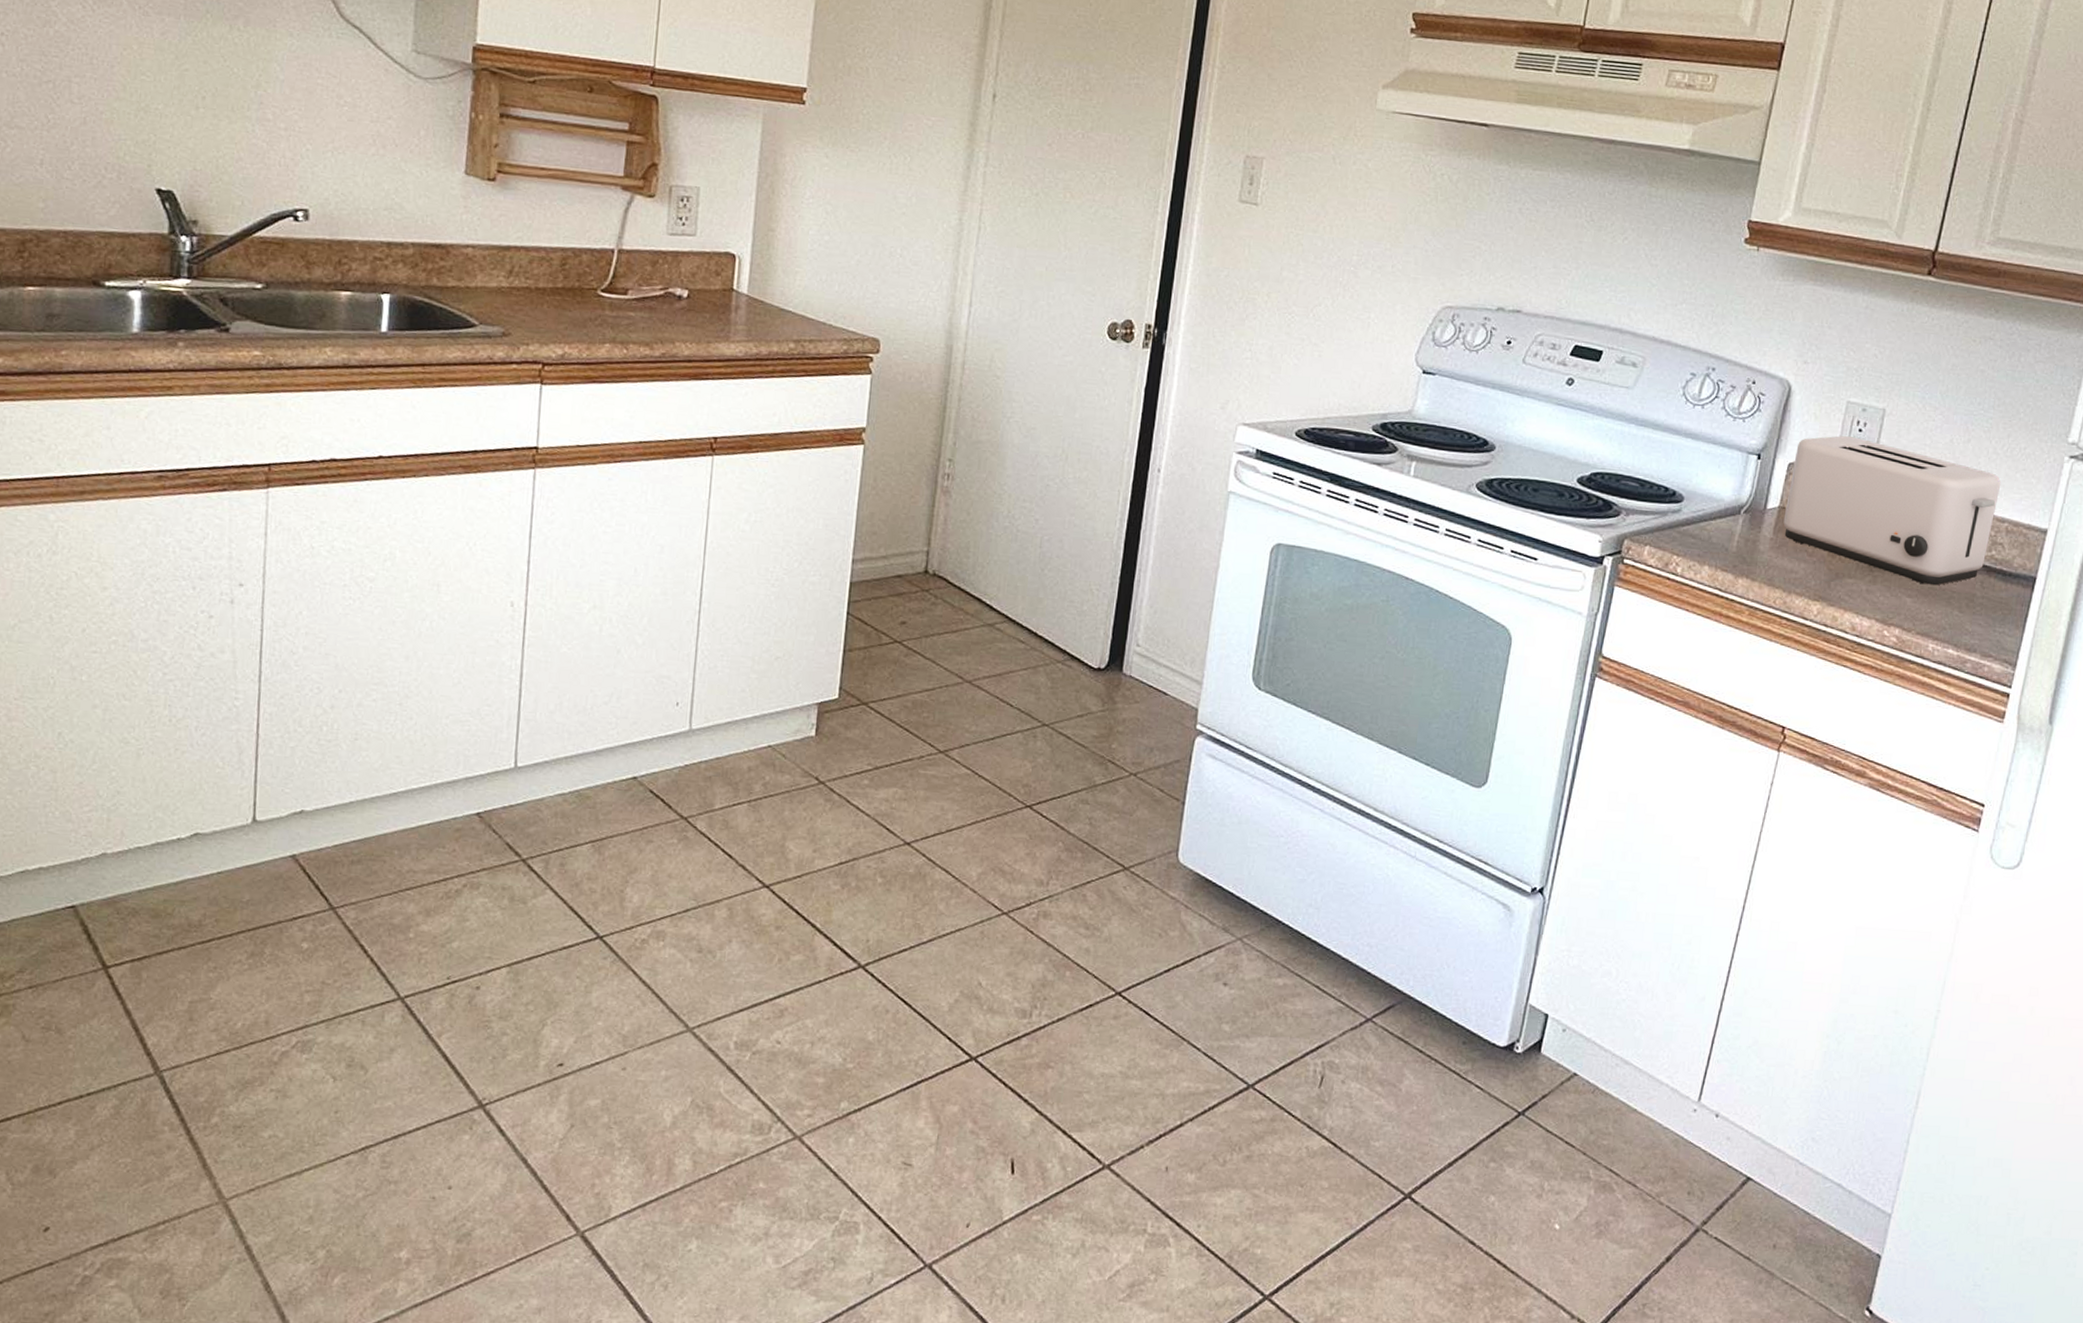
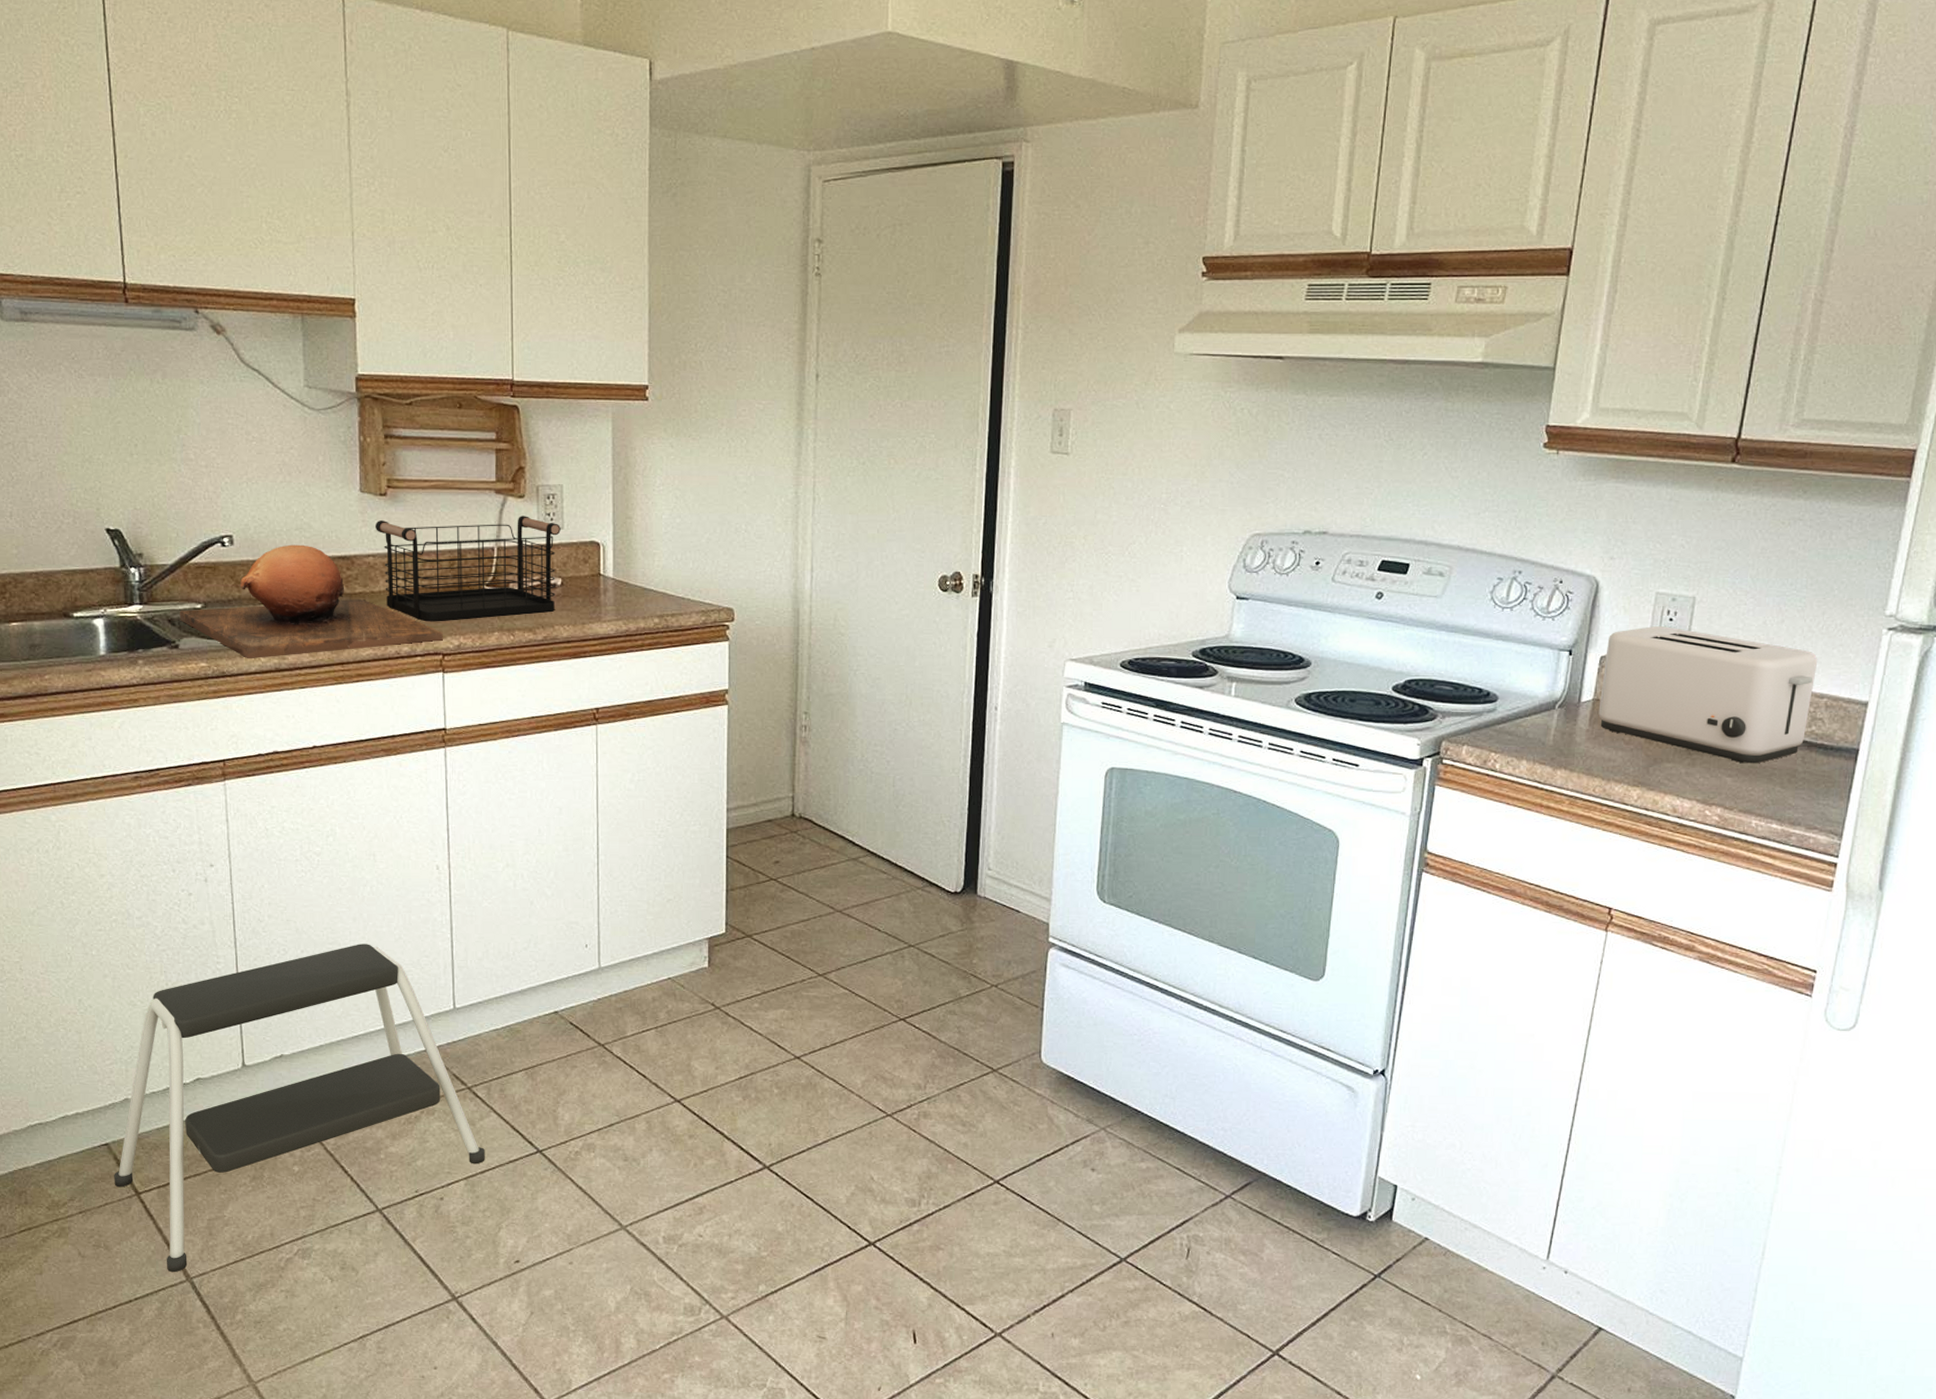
step stool: none [77,686,535,1064] -> present [114,944,485,1273]
chopping board: none [234,225,545,352] -> present [179,544,443,659]
dish rack: none [479,208,693,327] -> present [375,516,561,622]

